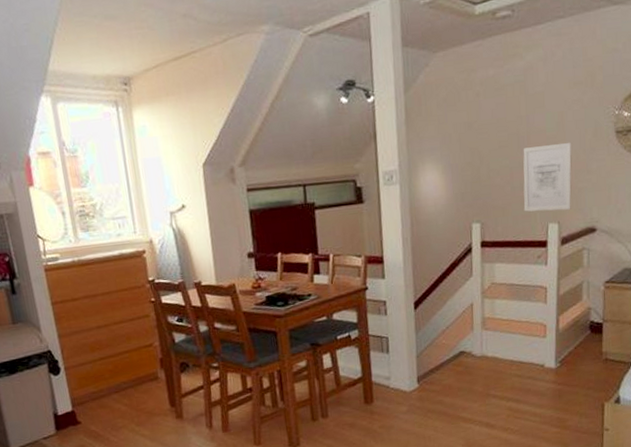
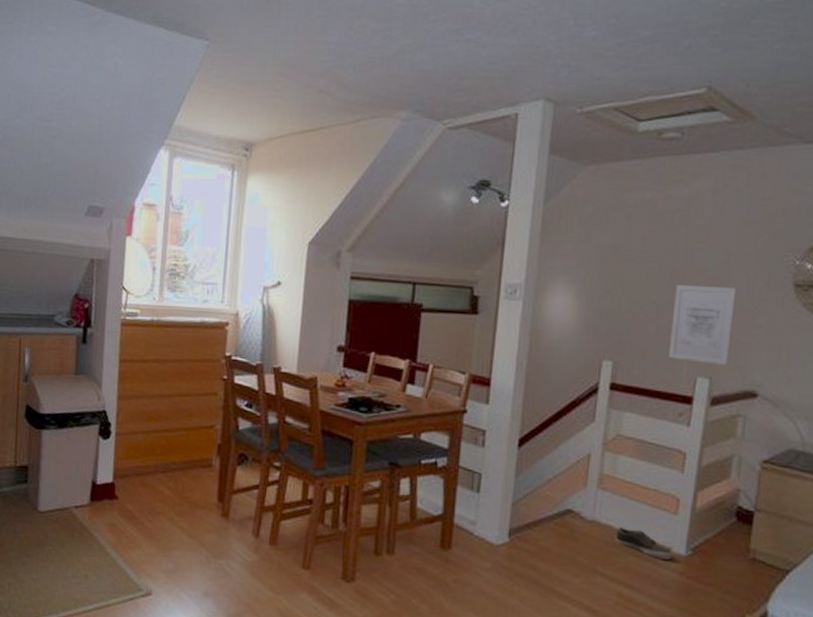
shoe: none [501,355,546,375] -> present [615,528,673,560]

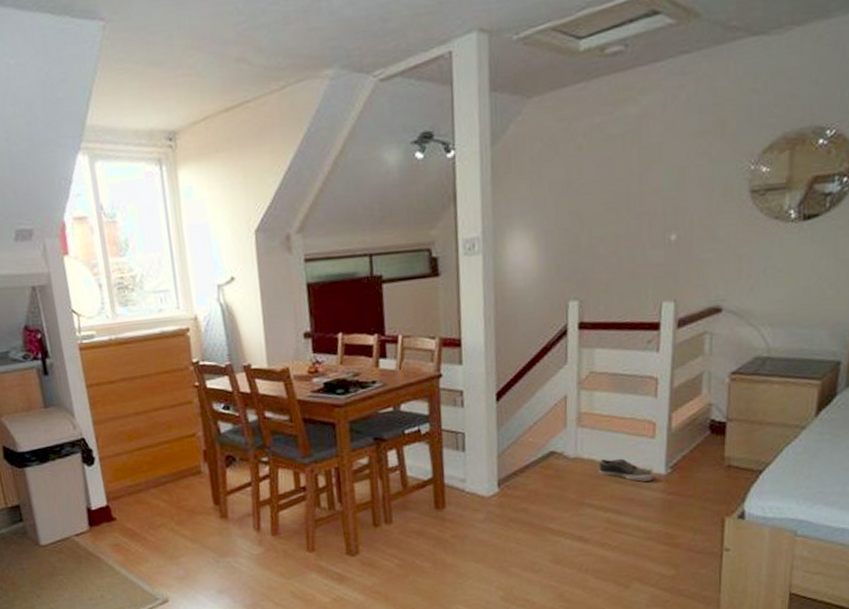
wall art: present [668,285,736,365] -> none [632,203,694,288]

